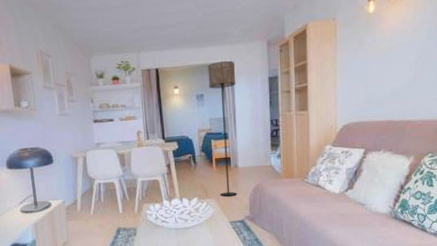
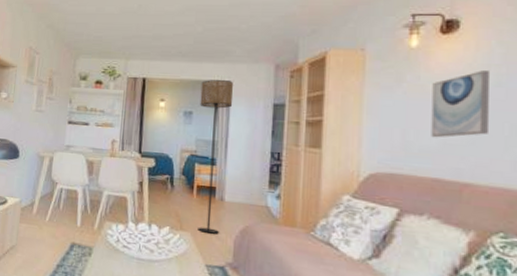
wall art: none [385,26,423,88] -> present [431,69,489,138]

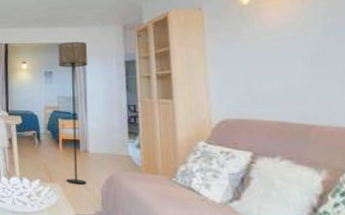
wall art: present [431,69,489,138] -> none [267,20,325,84]

